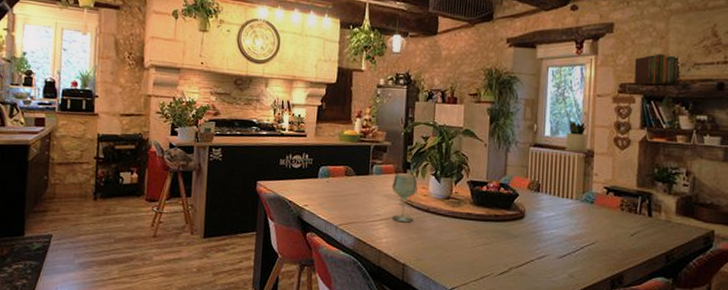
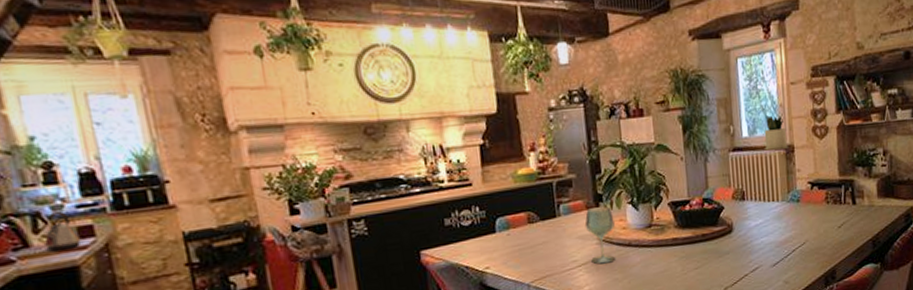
kettle: none [14,105,36,133] -> present [44,211,81,252]
books: present [634,53,680,87] -> none [824,27,870,67]

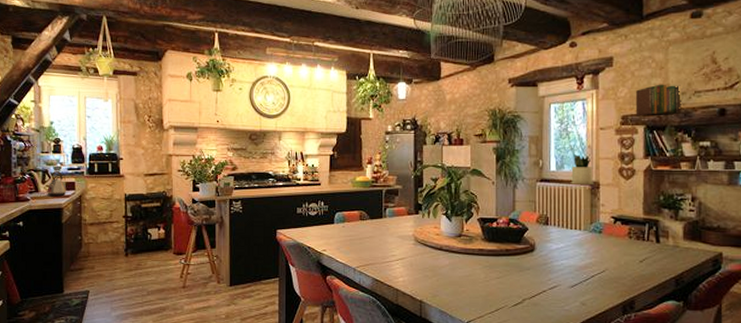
wine glass: present [584,206,616,264] -> none [405,214,431,261]
books: none [824,27,870,67] -> present [635,84,682,117]

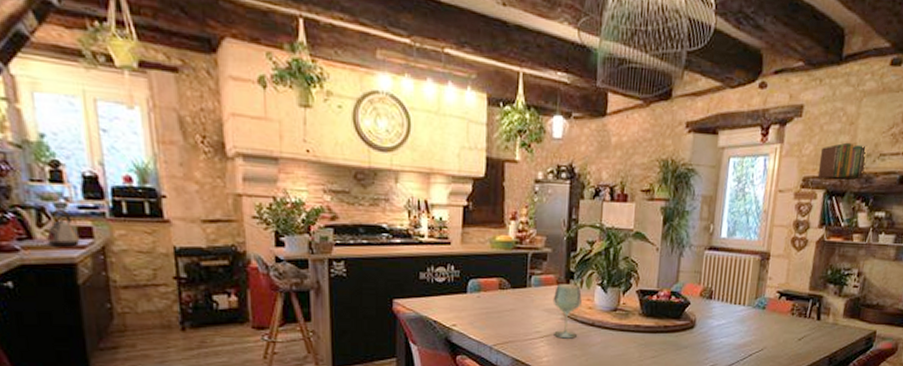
wine glass: none [405,214,431,261] -> present [552,284,583,339]
planter: present [570,154,595,186] -> none [740,220,766,256]

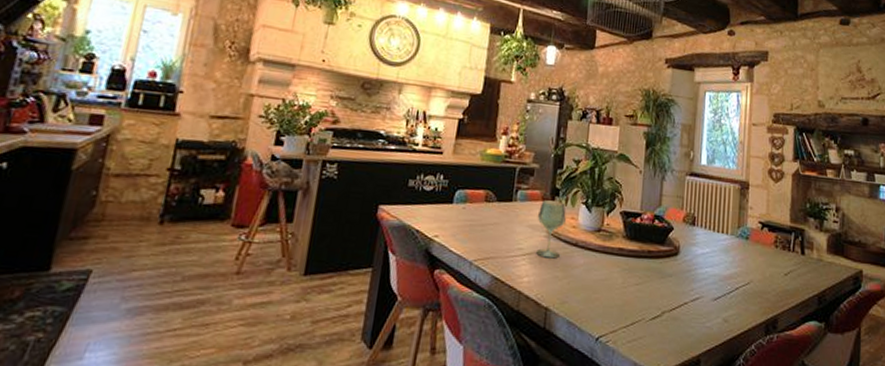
kettle: present [47,210,80,248] -> none [56,97,90,133]
books: present [817,142,867,181] -> none [787,85,829,120]

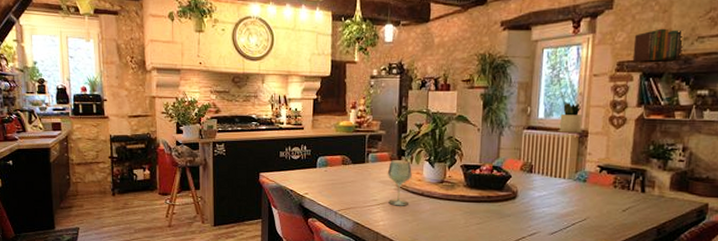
planter: none [720,149,745,185] -> present [558,102,583,134]
books: none [787,85,829,120] -> present [632,28,683,63]

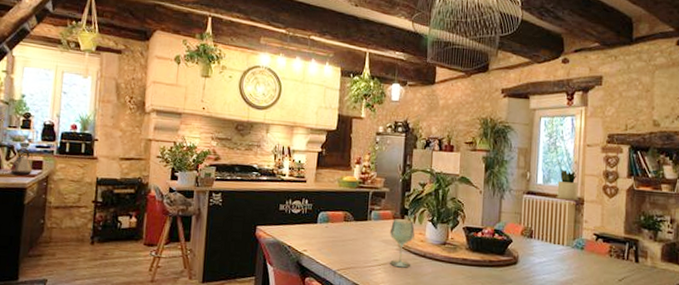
kettle: none [34,112,53,137] -> present [10,148,33,176]
books: present [632,28,683,63] -> none [621,106,665,138]

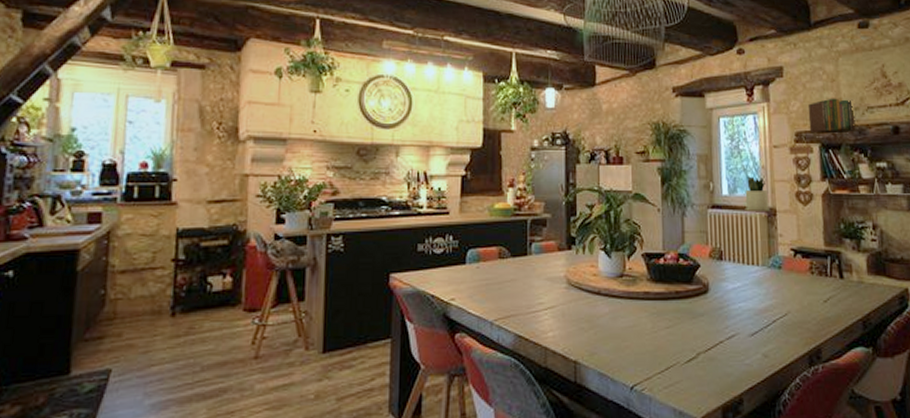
kettle: present [10,148,33,176] -> none [56,197,88,233]
wine glass: present [389,219,416,268] -> none [555,250,587,310]
books: none [621,106,665,138] -> present [808,98,856,134]

